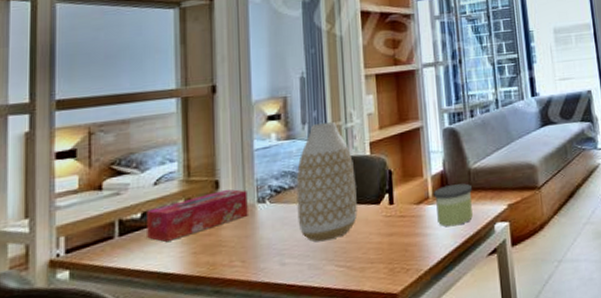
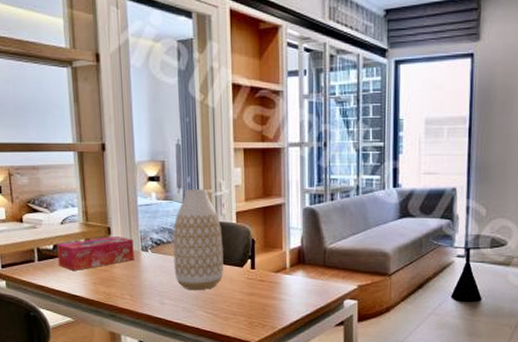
candle: present [433,183,473,227] -> none [290,260,326,296]

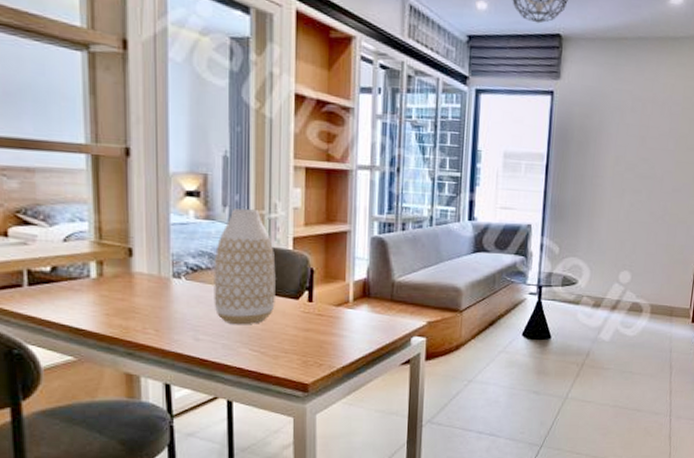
tissue box: present [57,235,134,270] -> none [57,258,163,299]

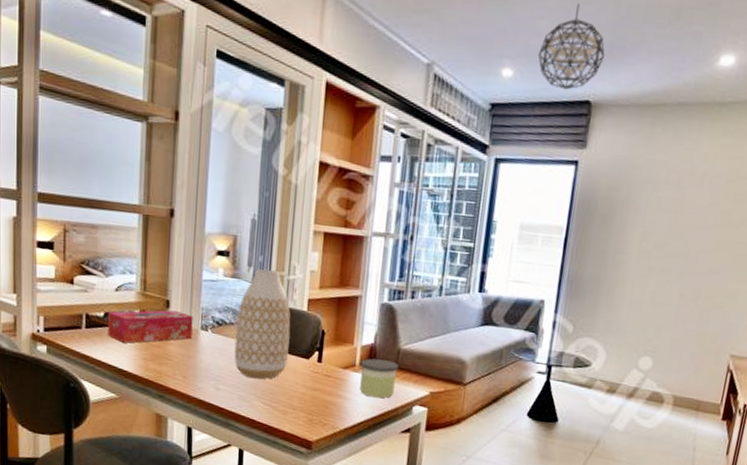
tissue box: none [57,258,163,299] -> present [108,310,193,343]
candle: none [353,293,393,333] -> present [360,358,398,398]

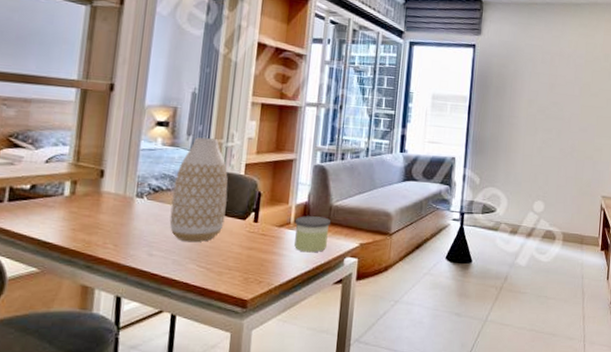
tissue box: present [108,310,193,343] -> none [33,179,129,215]

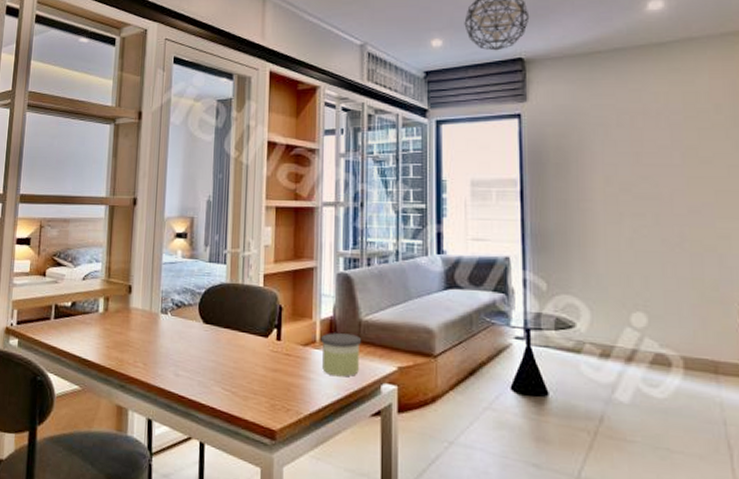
vase: present [169,137,228,243] -> none [193,248,248,362]

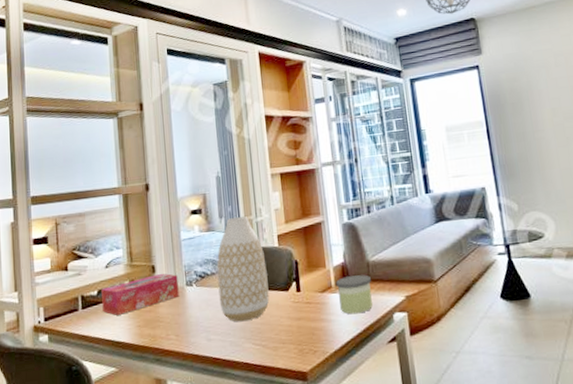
tissue box: none [74,295,154,332] -> present [101,273,179,315]
vase: none [193,248,248,362] -> present [217,216,270,322]

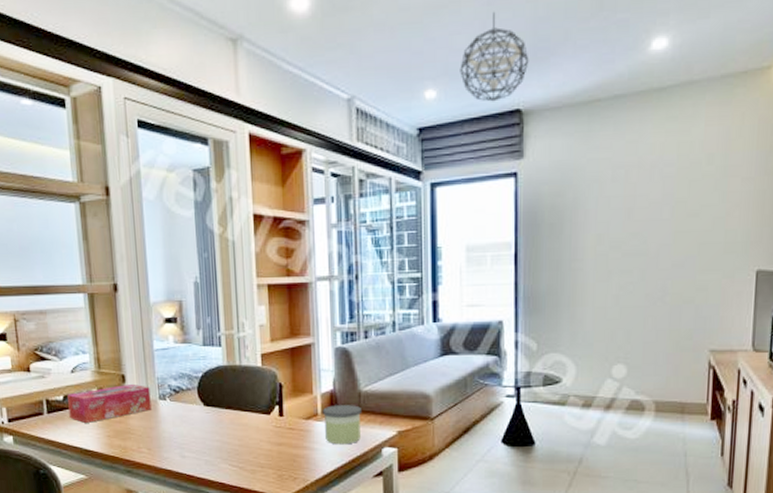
vase: present [217,216,270,322] -> none [193,330,249,442]

